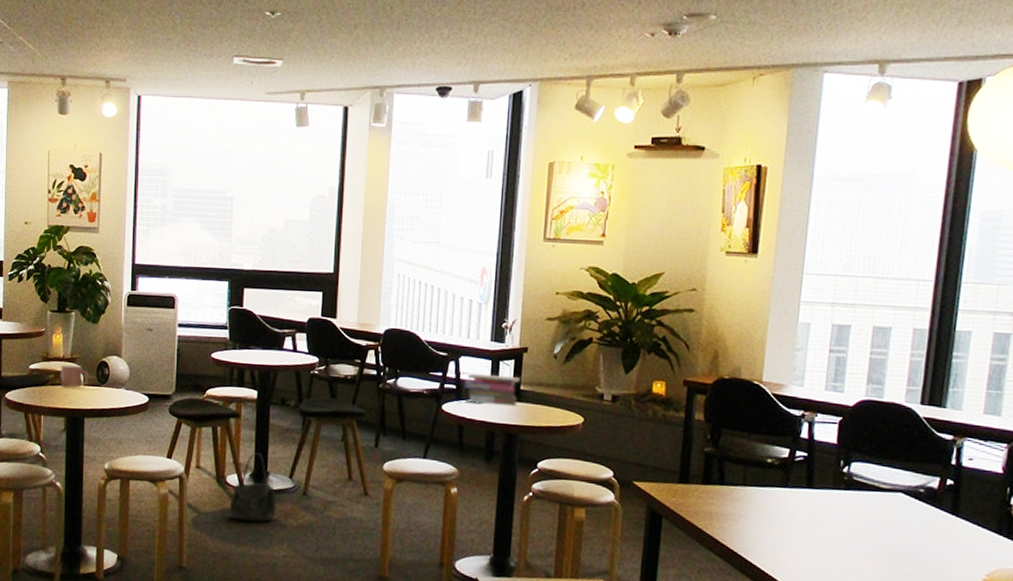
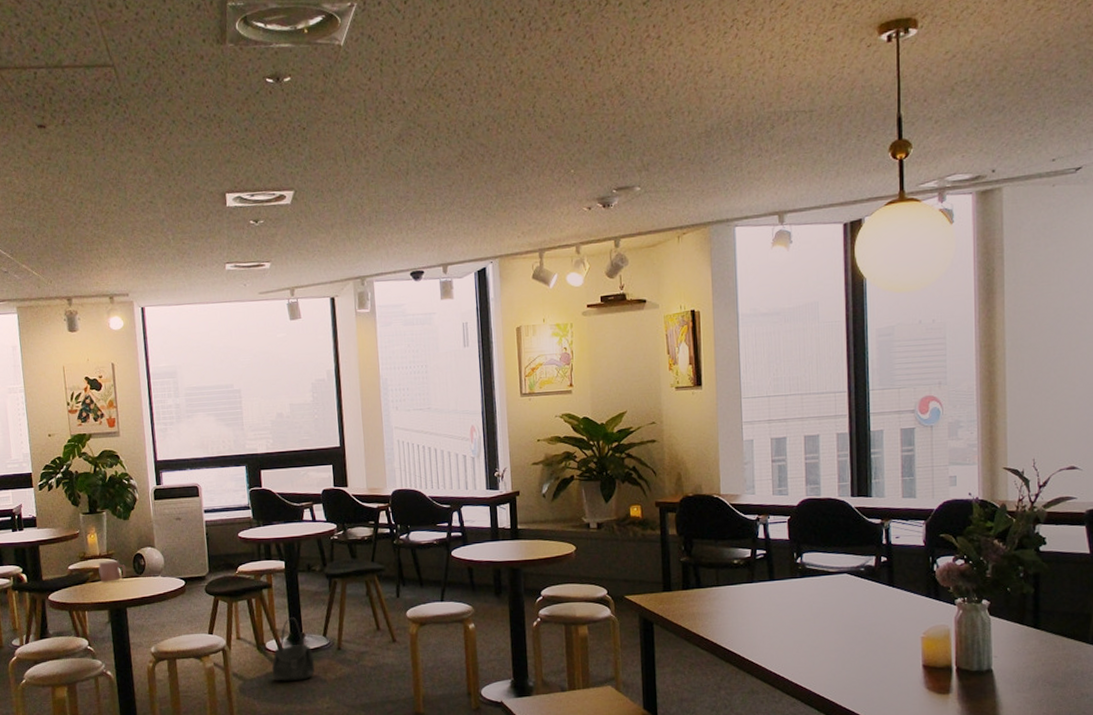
books: present [464,373,520,407] -> none [468,517,517,547]

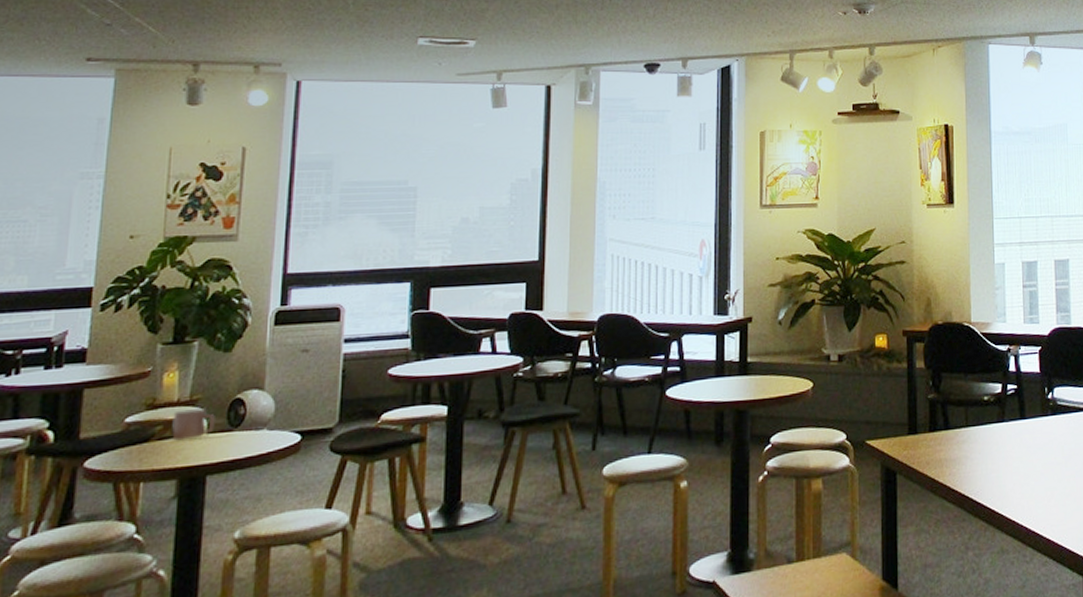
handbag: present [271,617,315,681] -> none [410,481,473,571]

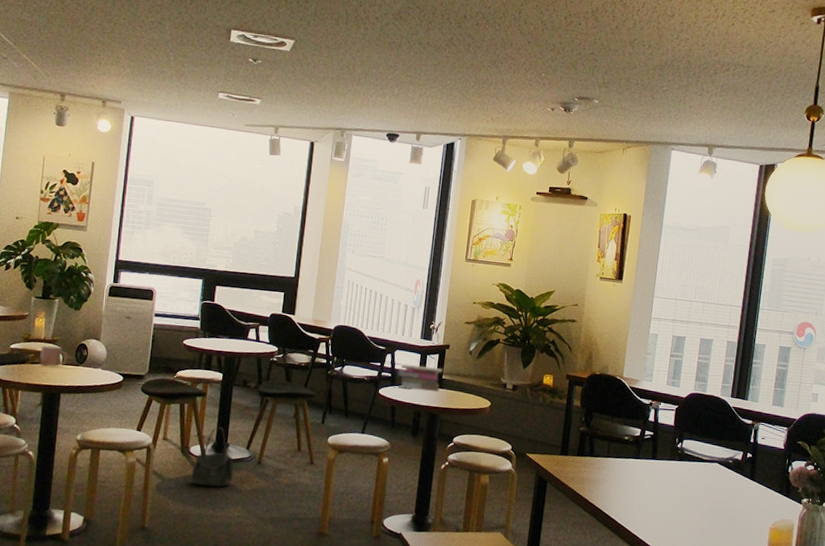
handbag: none [410,481,473,571] -> present [191,427,234,487]
books: none [688,348,746,384] -> present [397,364,443,392]

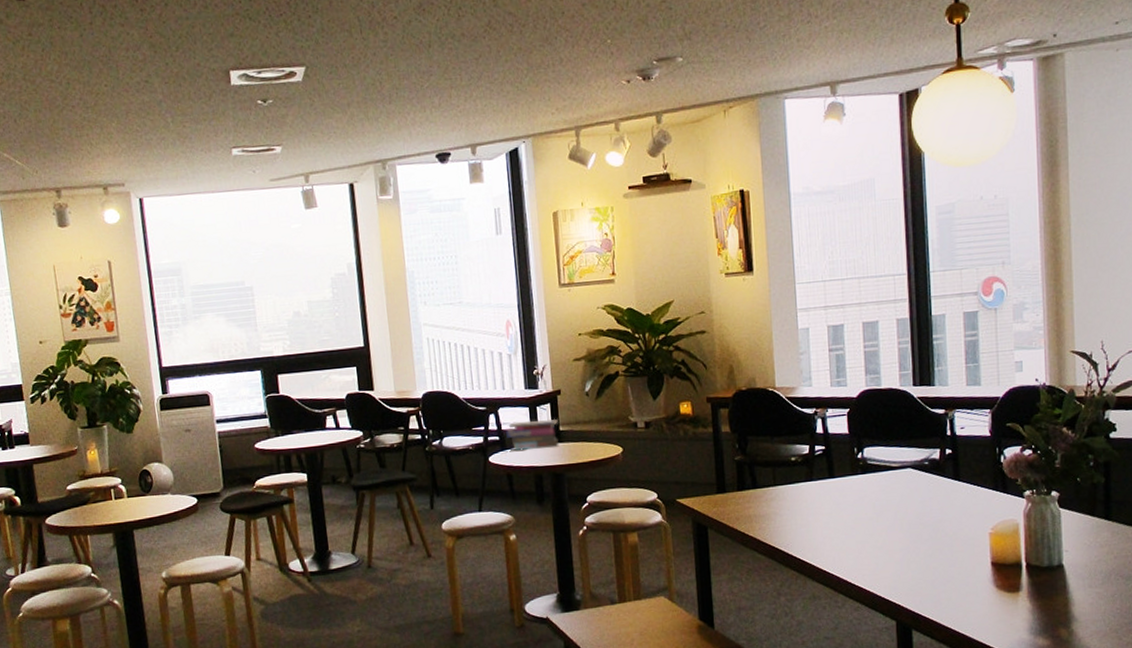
mug: present [39,345,69,368] -> none [99,478,133,505]
handbag: present [191,427,234,487] -> none [296,534,344,604]

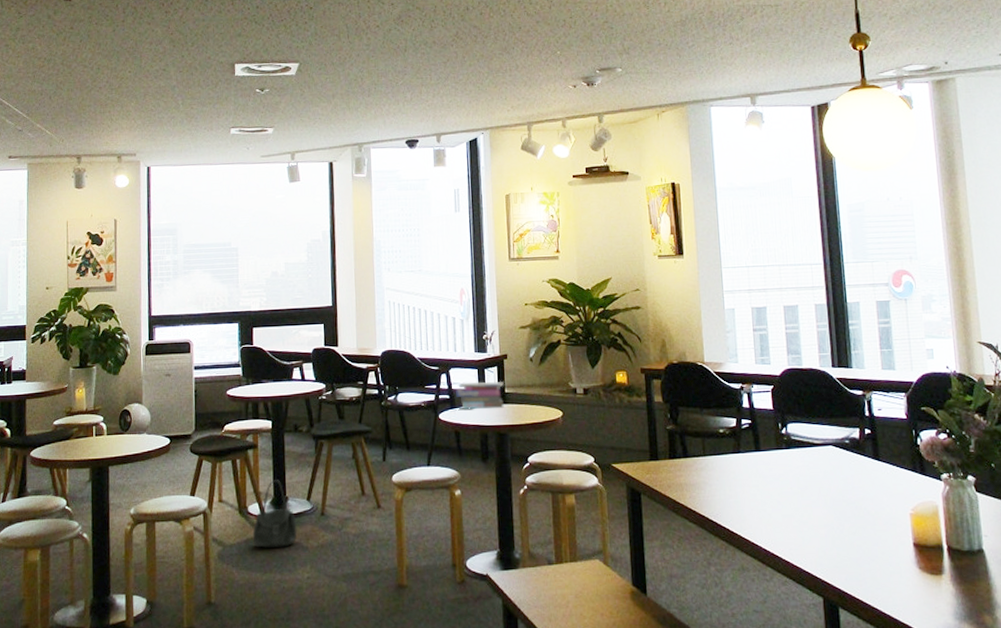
handbag: none [296,534,344,604] -> present [252,480,297,548]

